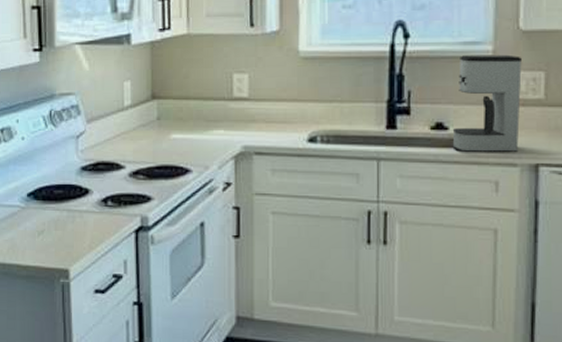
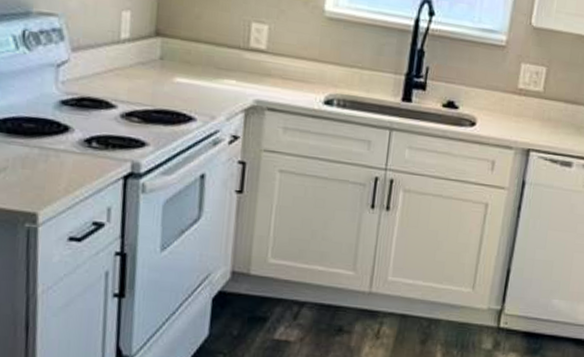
coffee maker: present [452,54,522,153] -> none [460,41,529,136]

